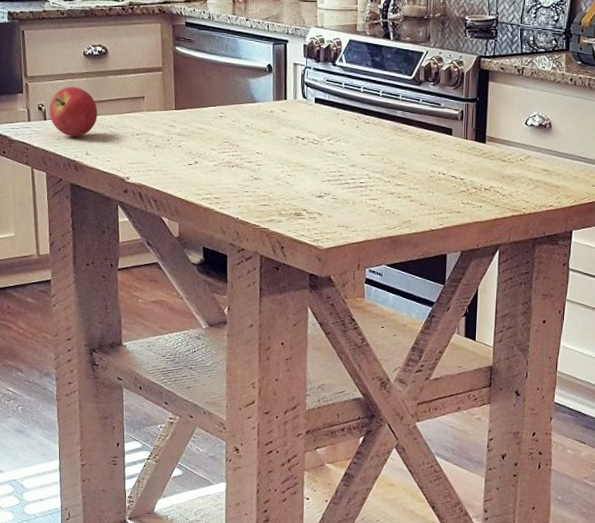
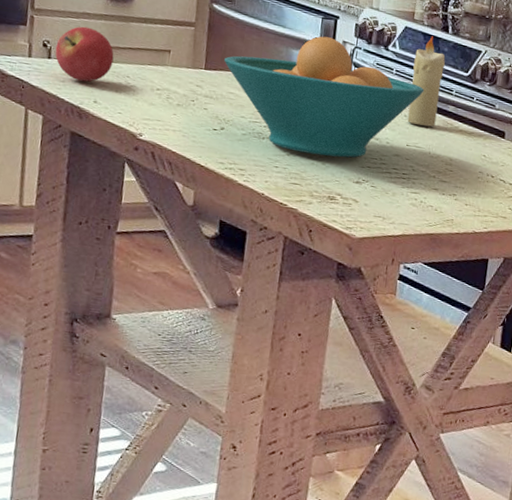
fruit bowl: none [191,61,373,176] -> present [224,36,425,158]
candle: none [360,45,390,134] -> present [407,36,446,127]

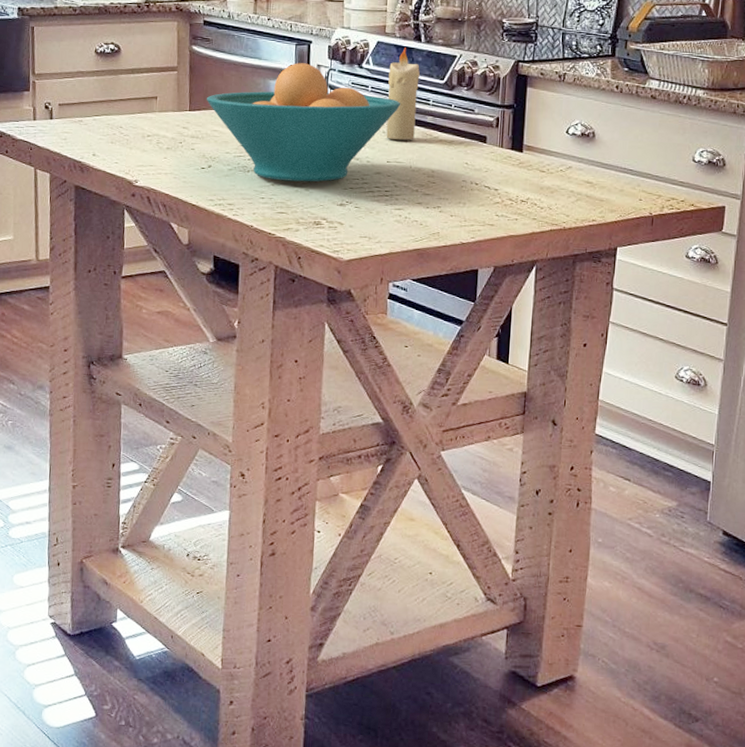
fruit: present [55,26,114,82] -> none [56,85,107,137]

